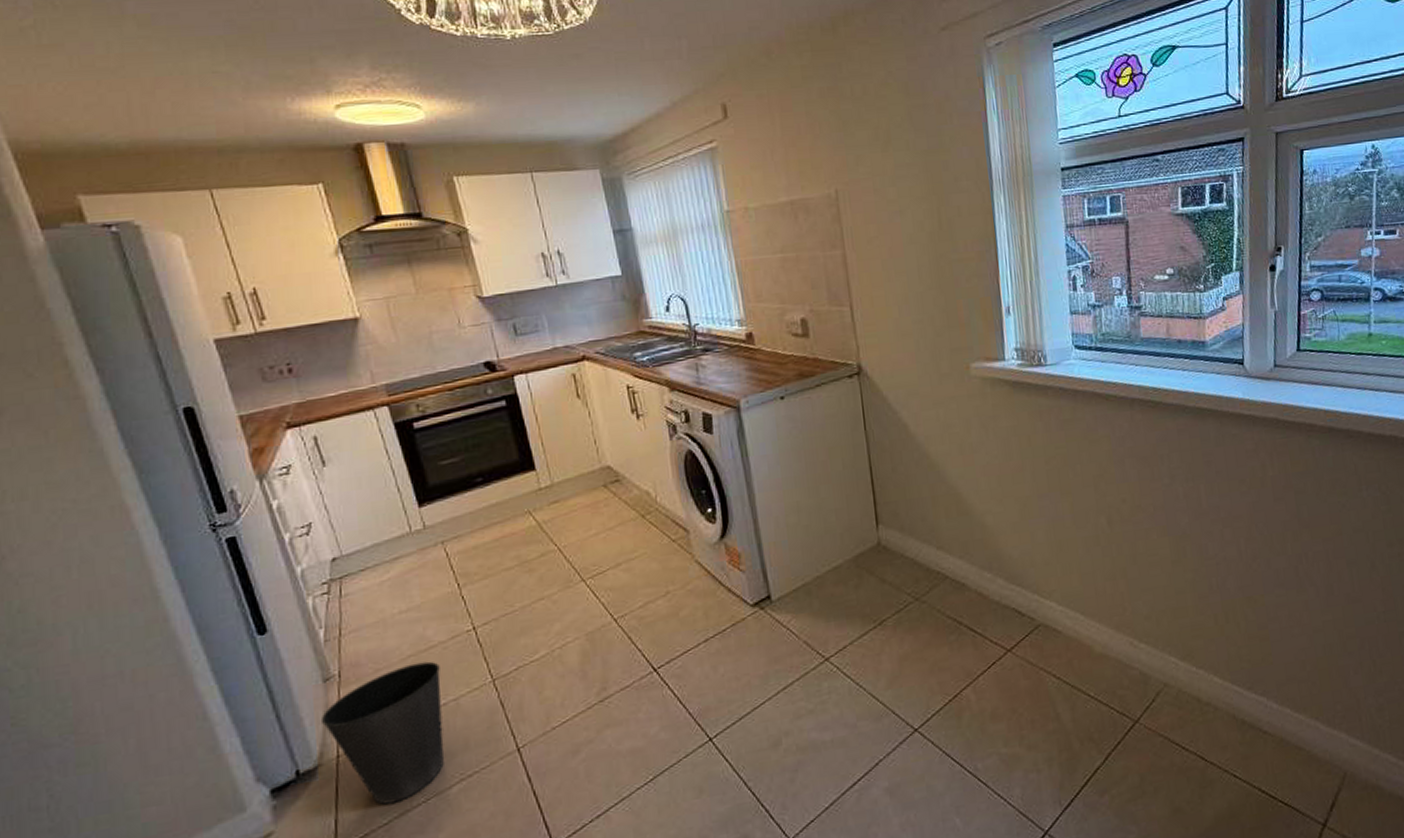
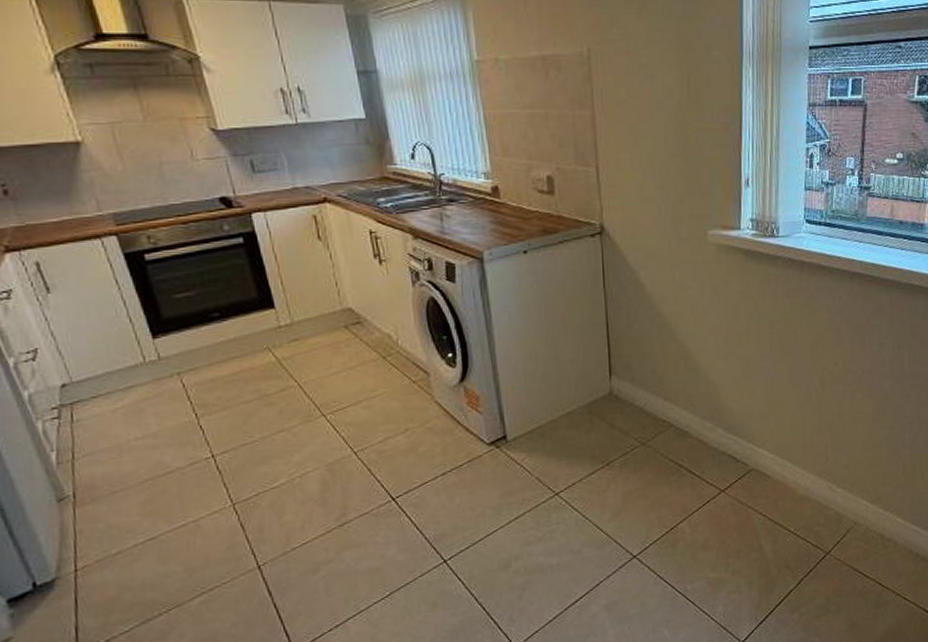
waste basket: present [322,661,444,805] -> none [57,485,185,614]

